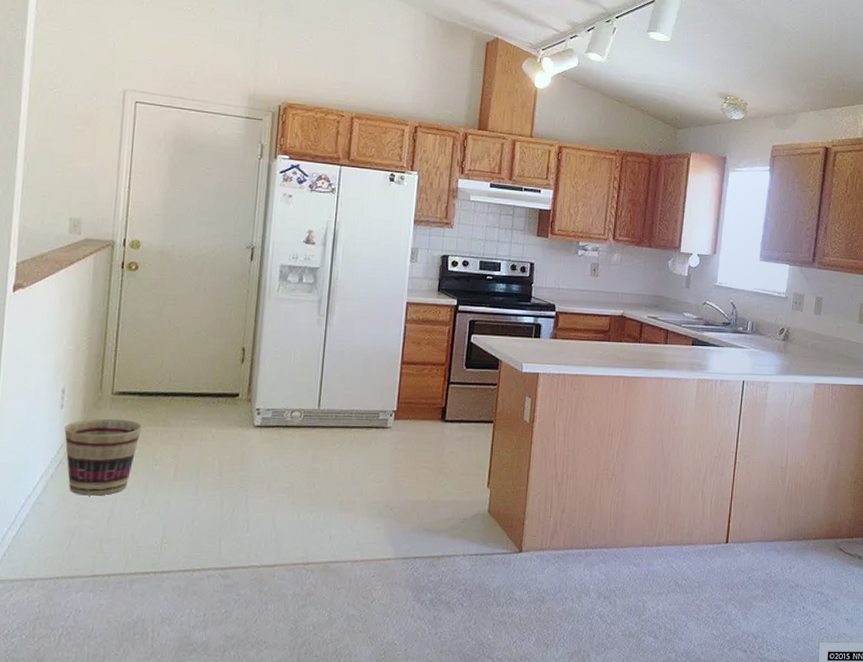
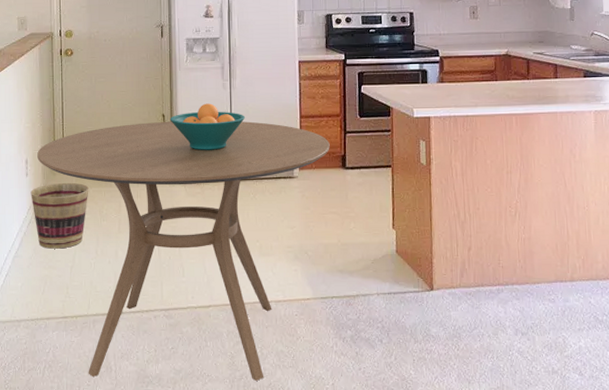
dining table: none [78,355,431,647] -> present [37,121,330,381]
fruit bowl: none [251,339,339,393] -> present [170,103,245,150]

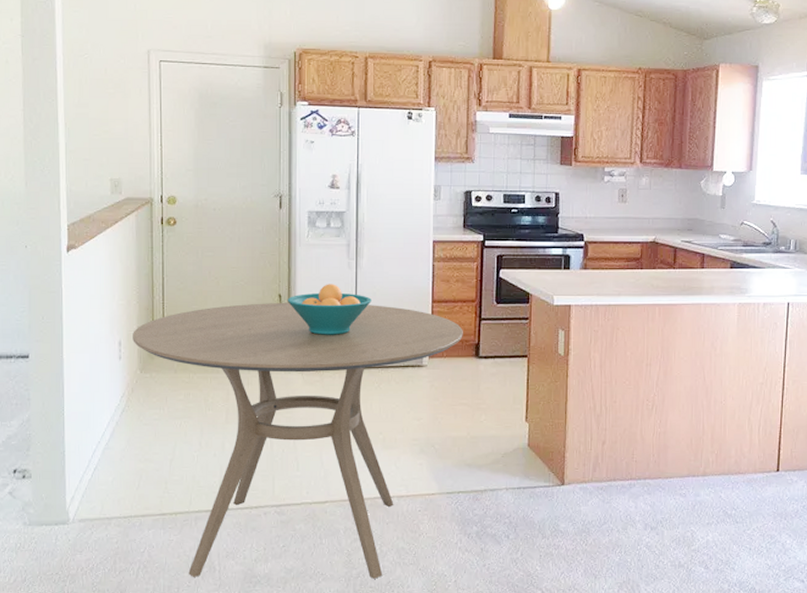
basket: present [30,182,89,249] -> none [124,367,193,440]

